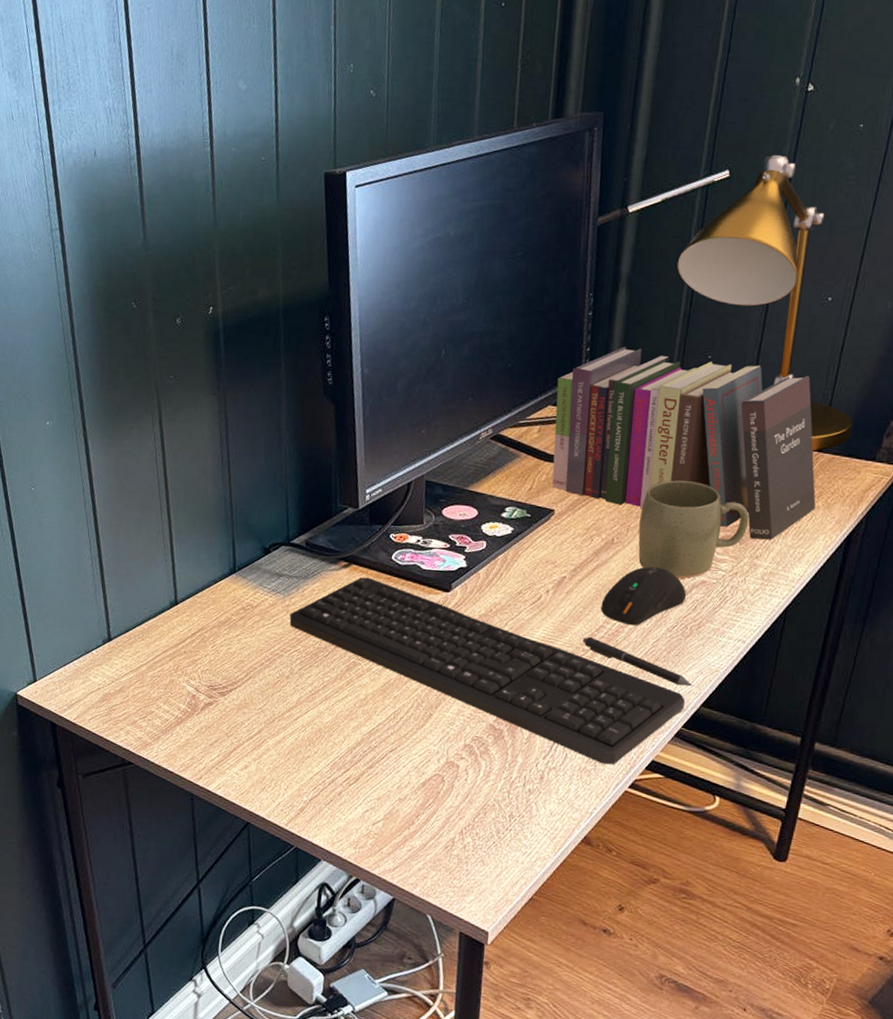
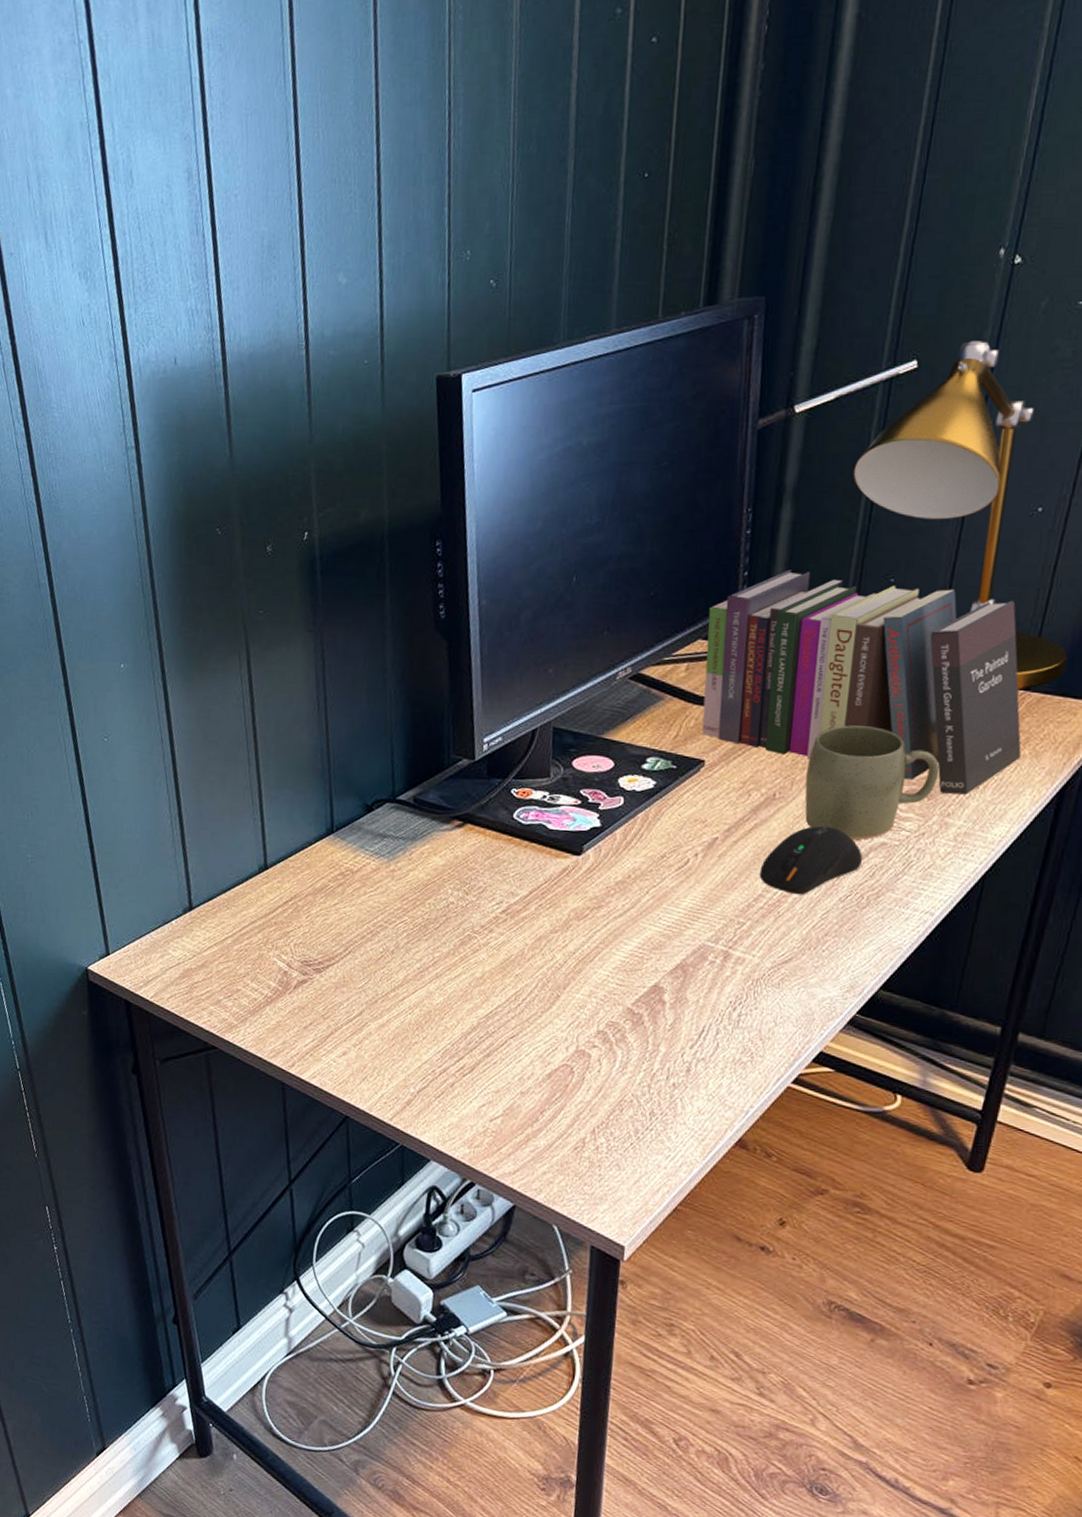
computer keyboard: present [289,577,685,765] -> none [395,838,860,1056]
pen: present [582,636,693,687] -> none [737,907,870,967]

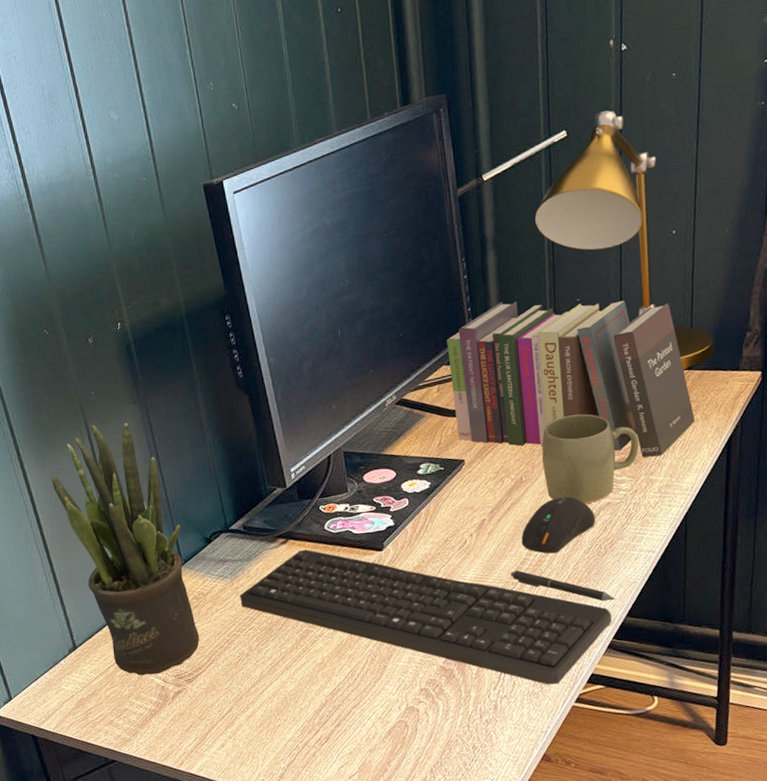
potted plant: none [196,649,339,956] -> present [52,422,200,676]
computer keyboard: none [395,838,860,1056] -> present [240,549,612,685]
pen: none [737,907,870,967] -> present [510,570,616,601]

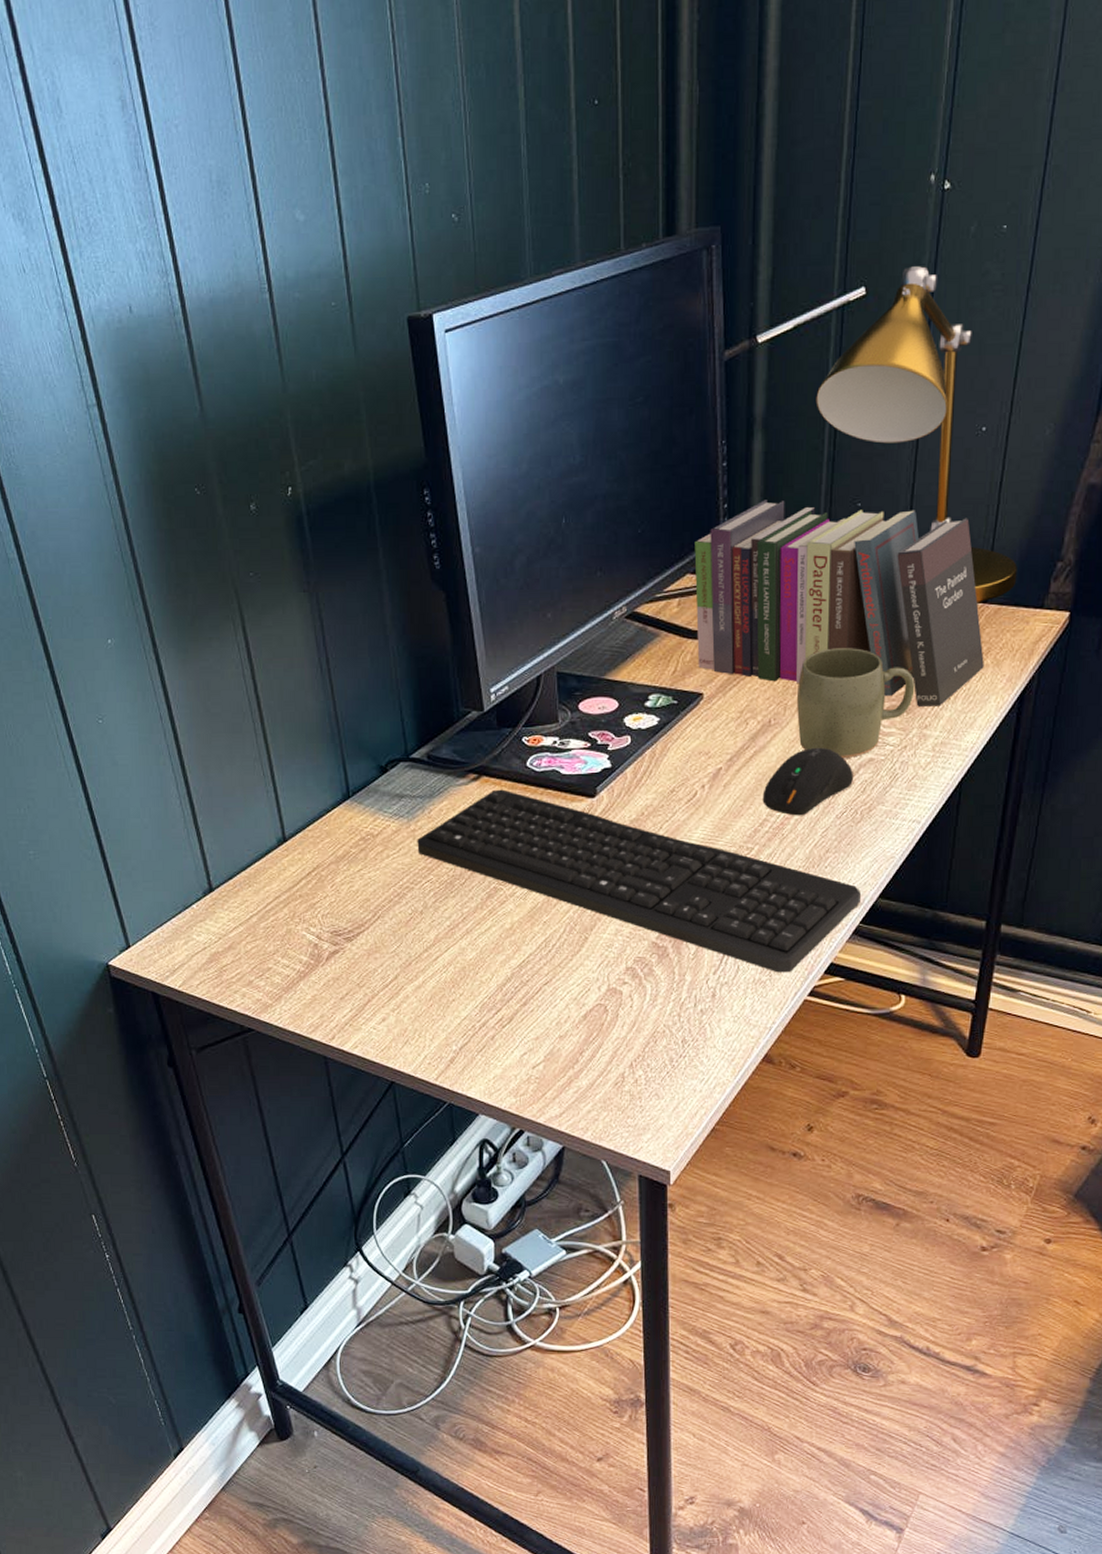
potted plant: present [52,422,200,676] -> none [194,614,365,929]
pen: present [510,570,616,601] -> none [745,832,868,878]

